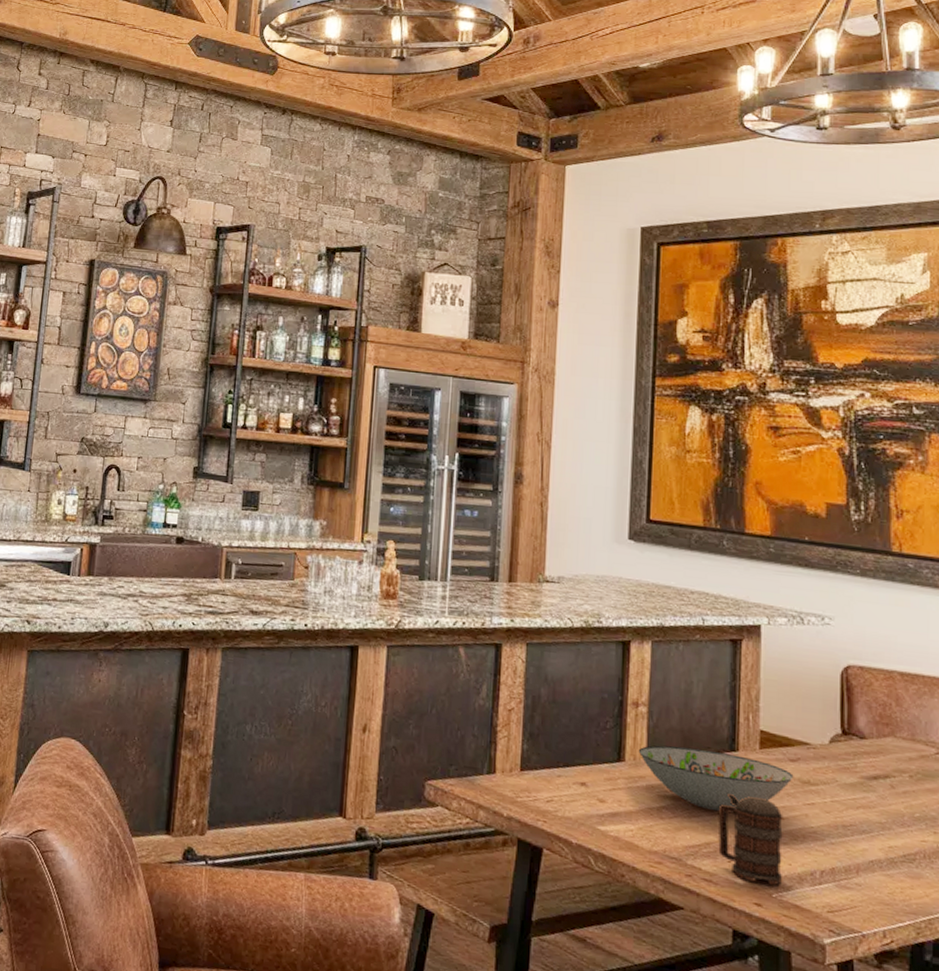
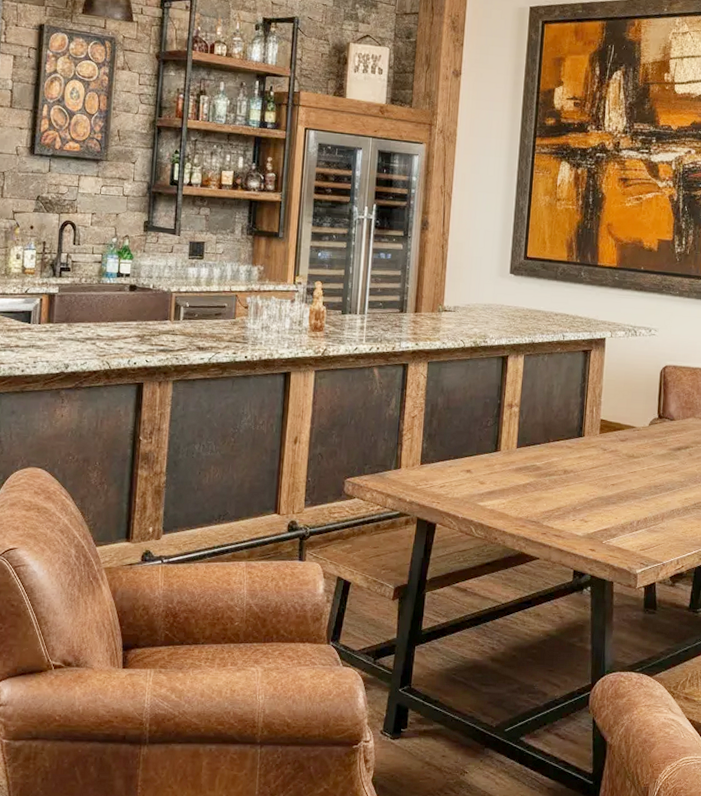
decorative bowl: present [638,745,794,812] -> none [510,436,623,484]
beer mug: present [718,792,783,886] -> none [566,468,614,535]

